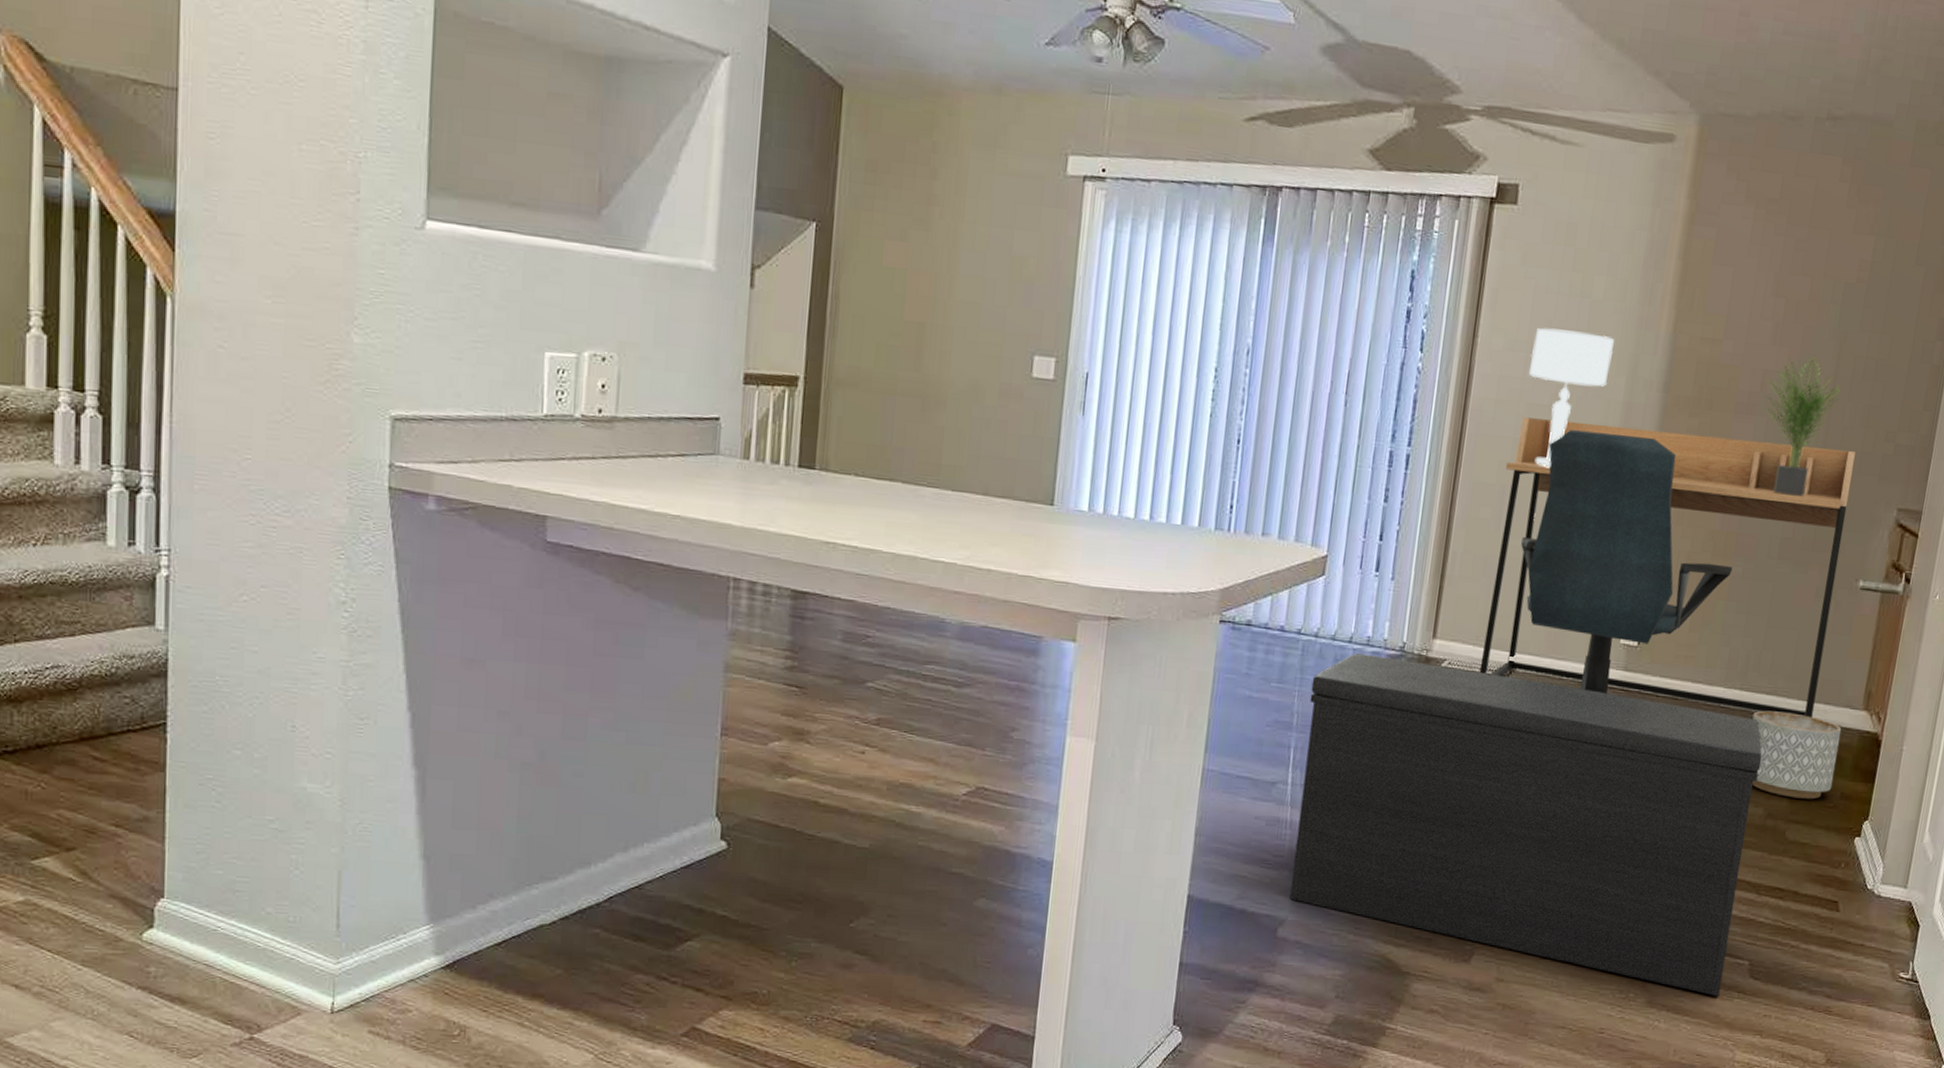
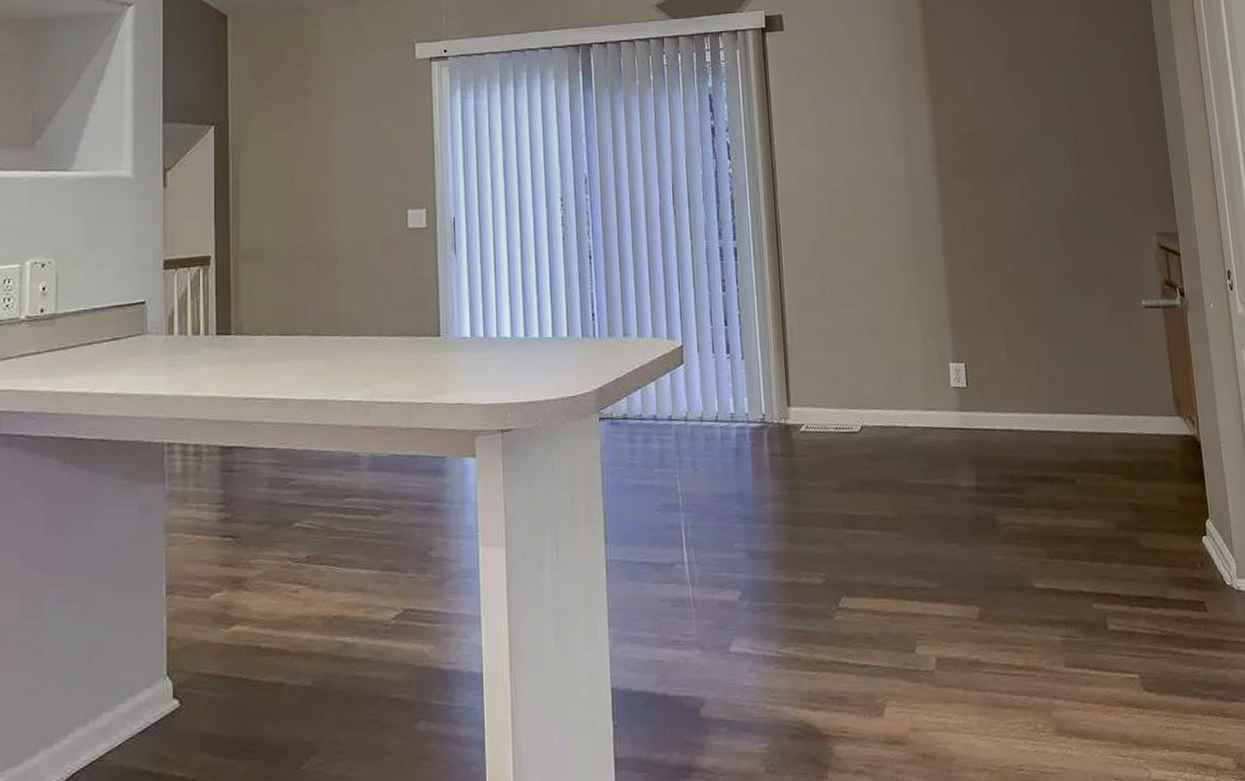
bench: present [1289,653,1763,997] -> none [689,430,1121,716]
desk: present [1479,417,1856,719] -> none [820,190,1134,433]
office chair: present [1521,430,1733,694] -> none [846,203,1032,435]
table lamp: present [1529,328,1614,467] -> none [820,124,888,241]
planter: present [1752,710,1842,800] -> none [1082,427,1169,508]
potted plant: present [1764,356,1841,496] -> none [1020,118,1082,236]

